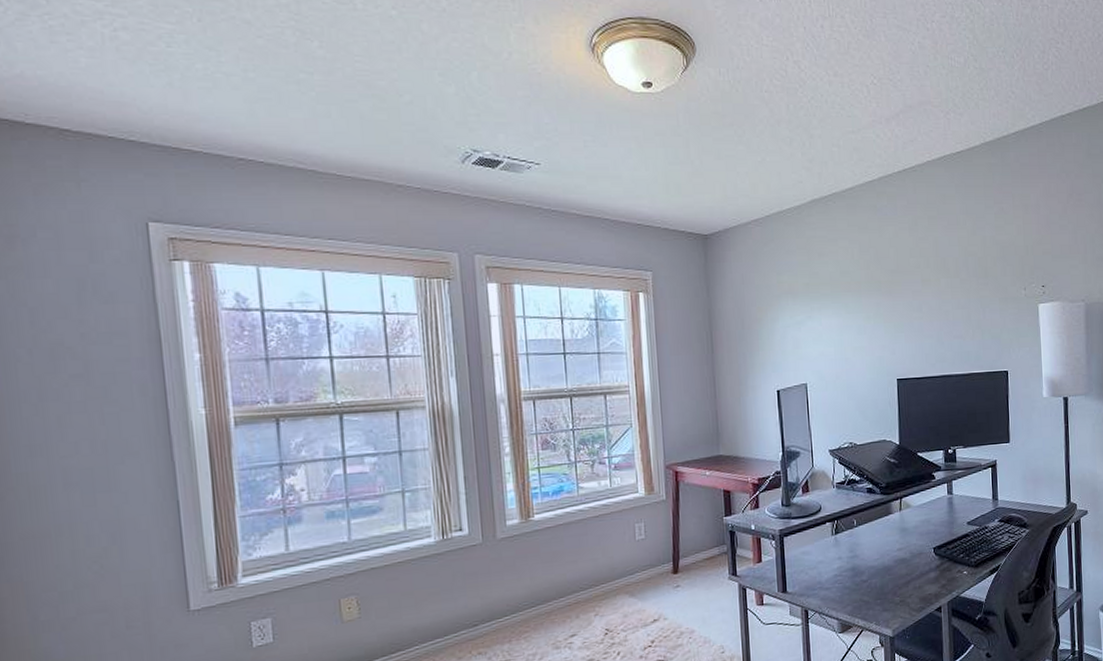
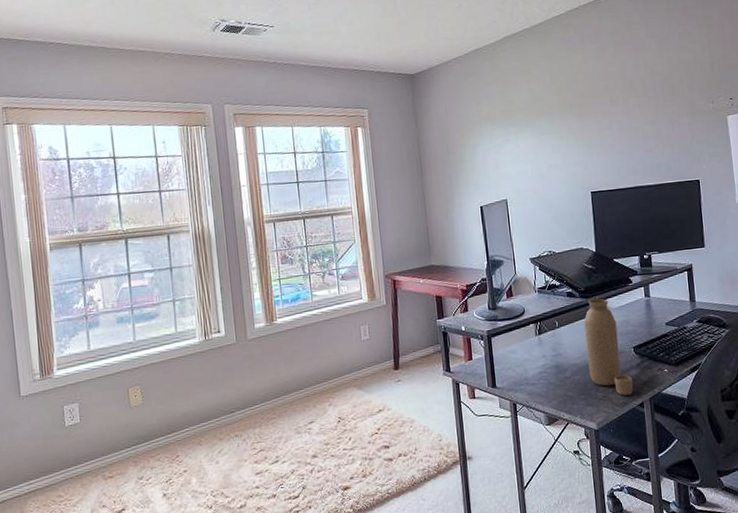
water bottle: none [884,495,932,600] -> present [584,298,634,396]

